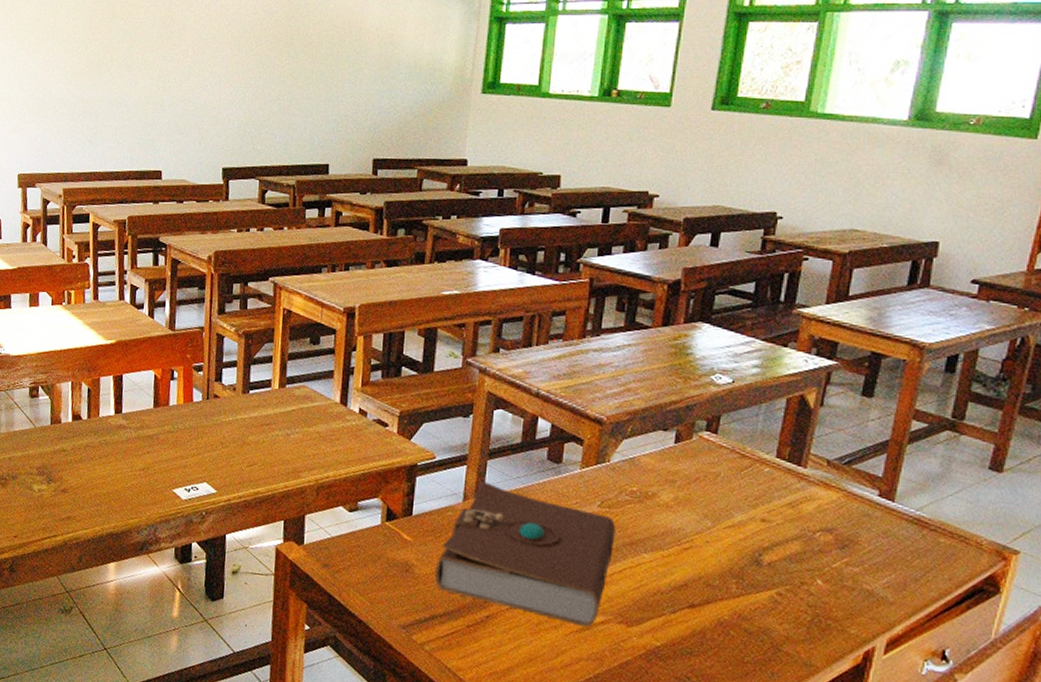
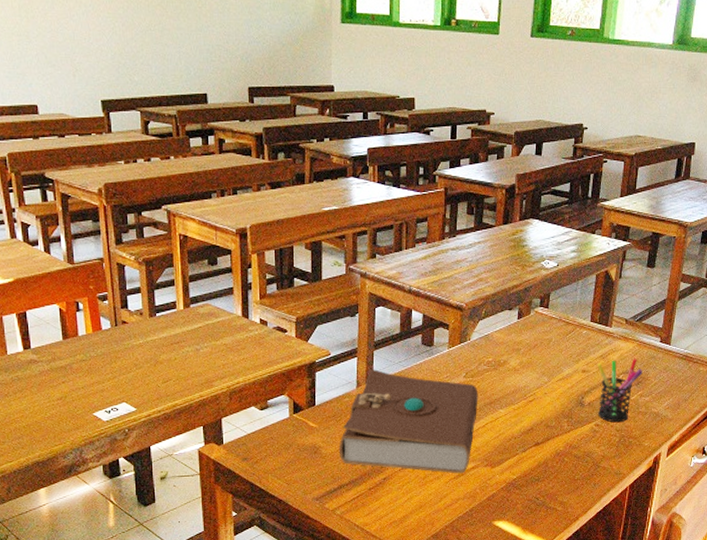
pen holder: none [780,511,851,596] -> present [597,358,643,423]

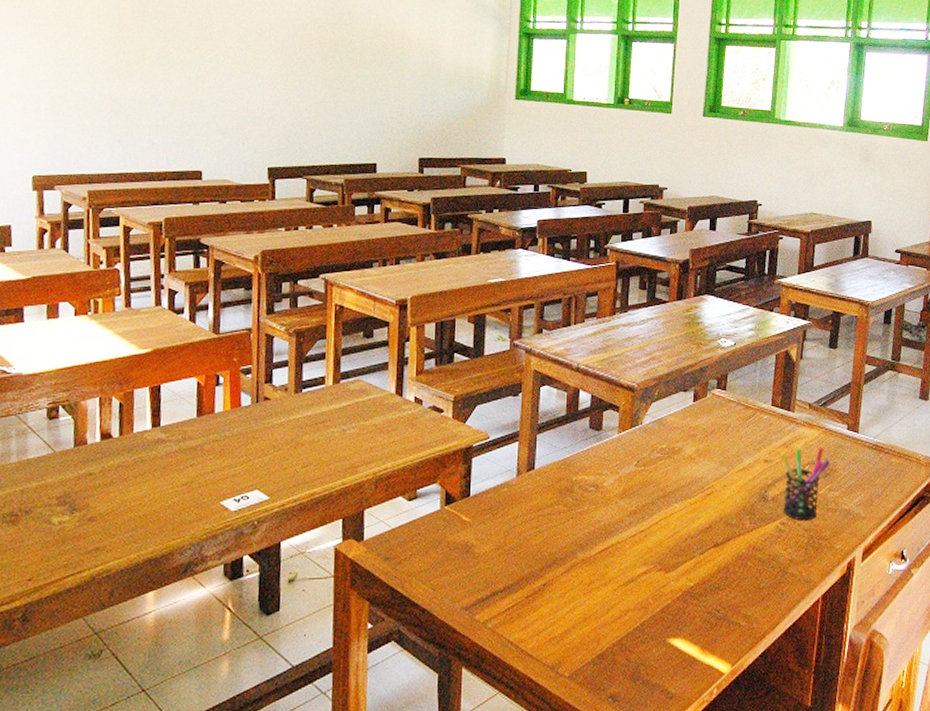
book: present [338,368,478,474] -> none [493,454,651,580]

